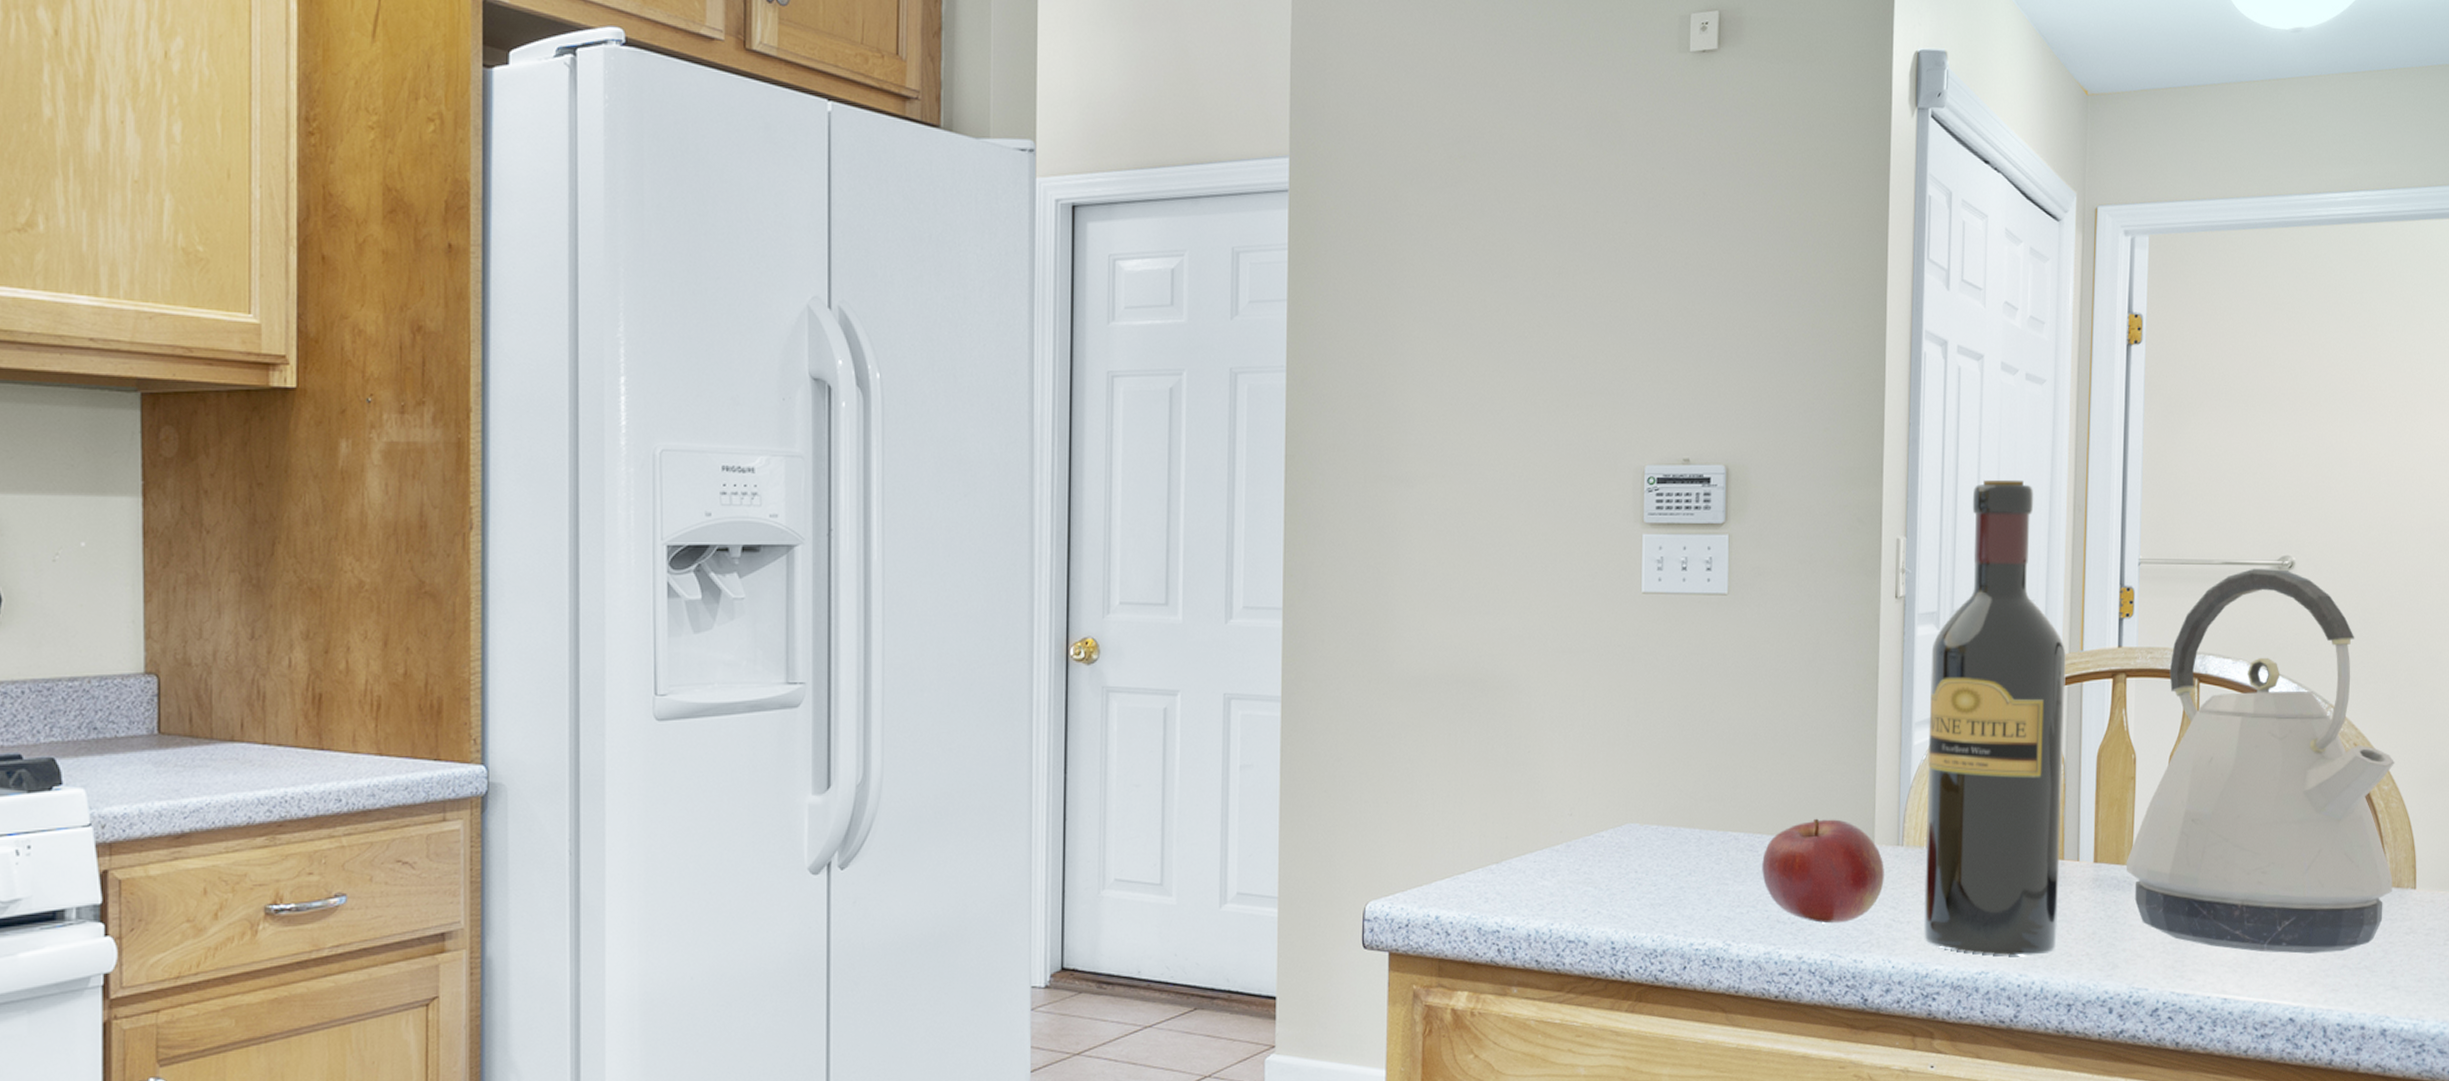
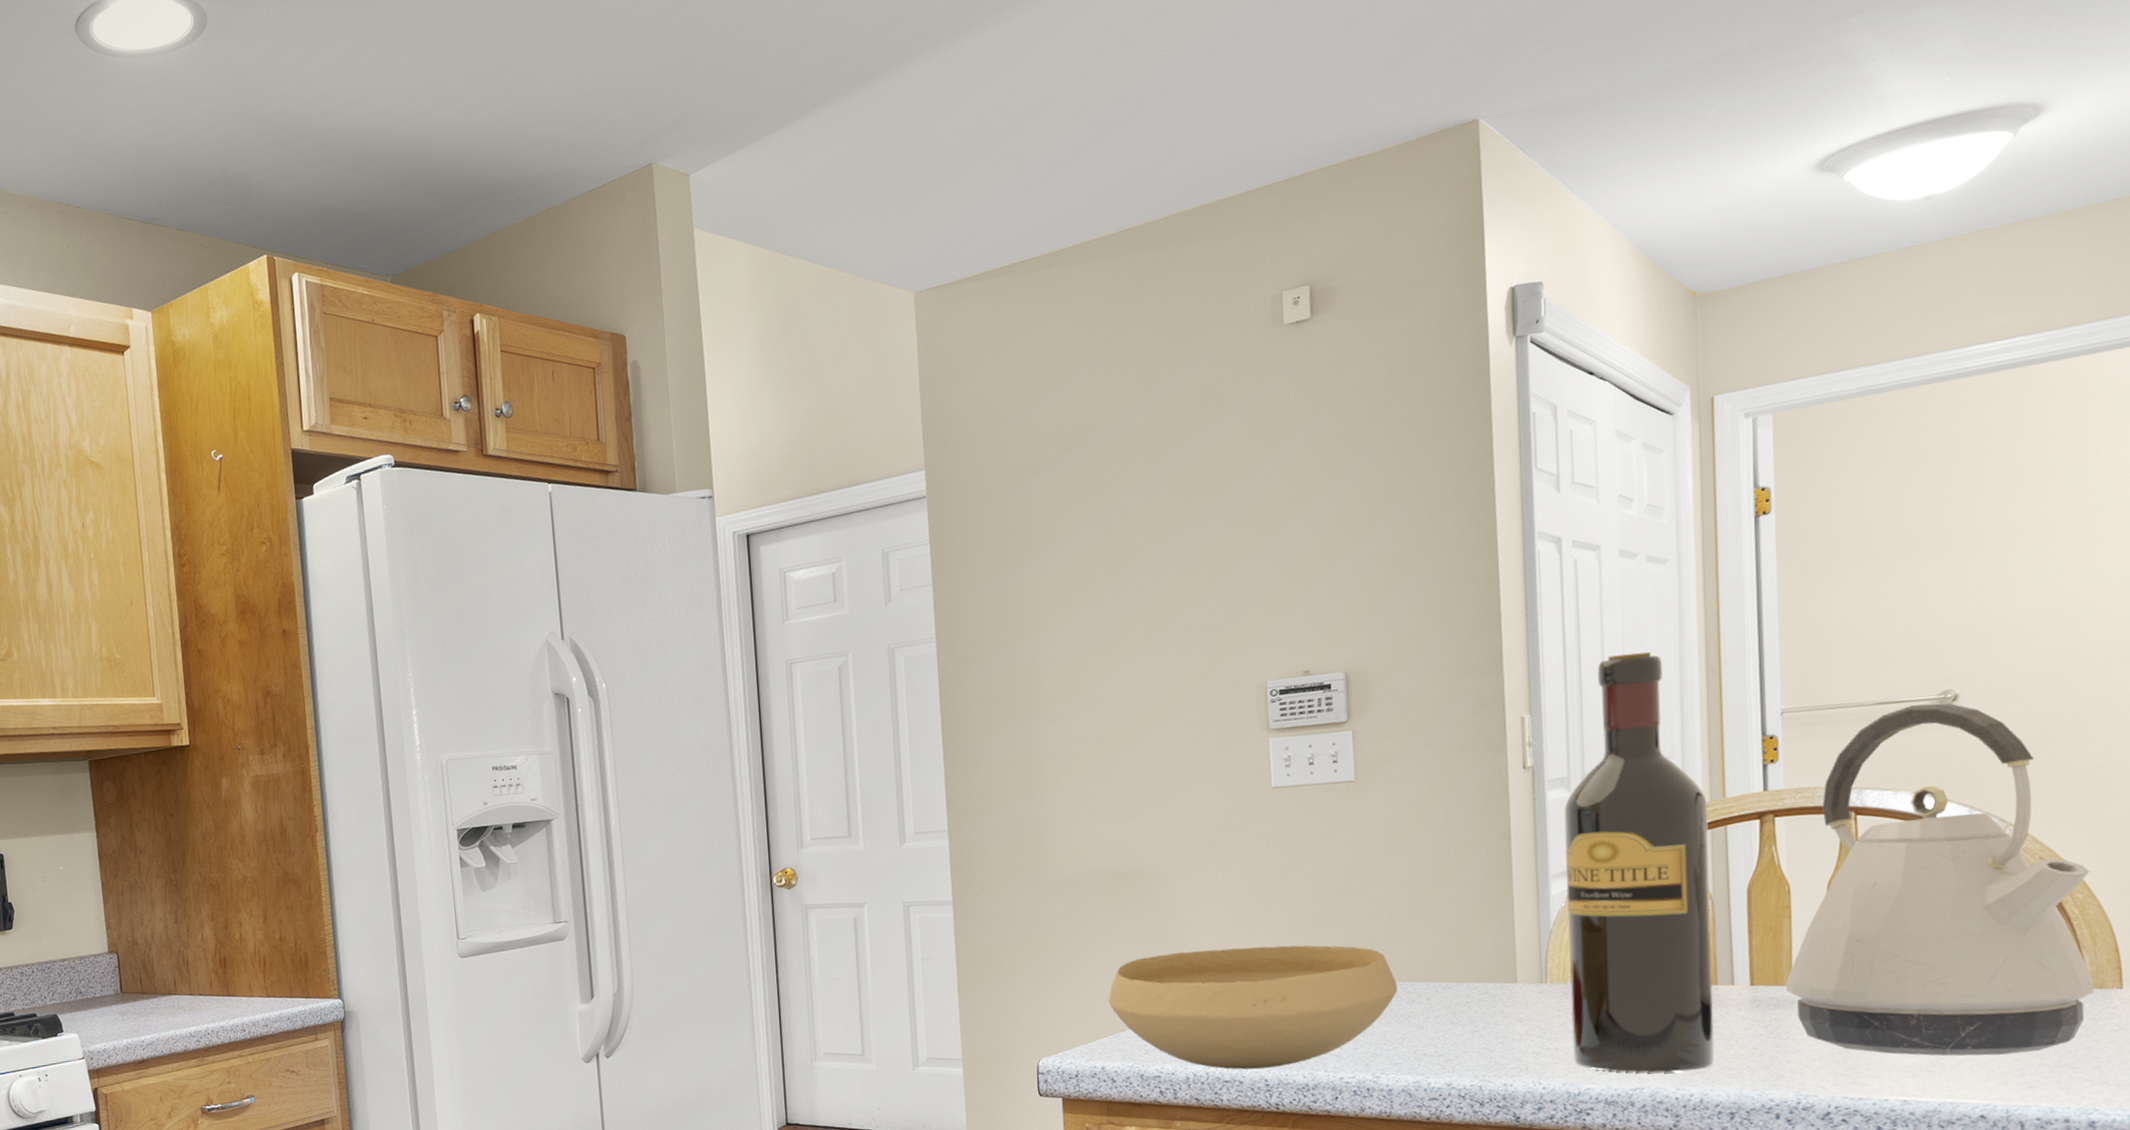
bowl: none [1448,780,1755,929] -> present [1108,945,1397,1070]
apple: present [1762,818,1884,924] -> none [1405,964,1529,1054]

